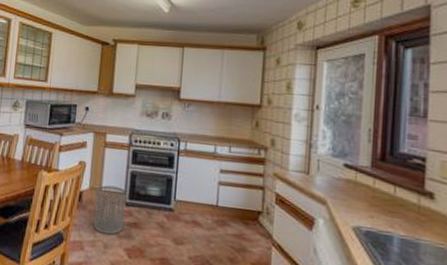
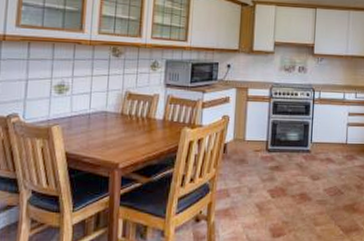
waste bin: present [93,185,127,235] -> none [238,135,269,179]

